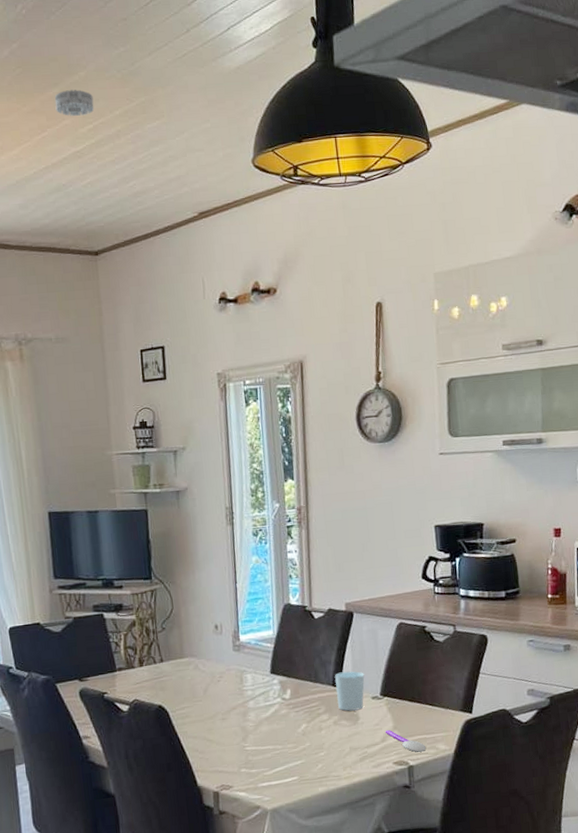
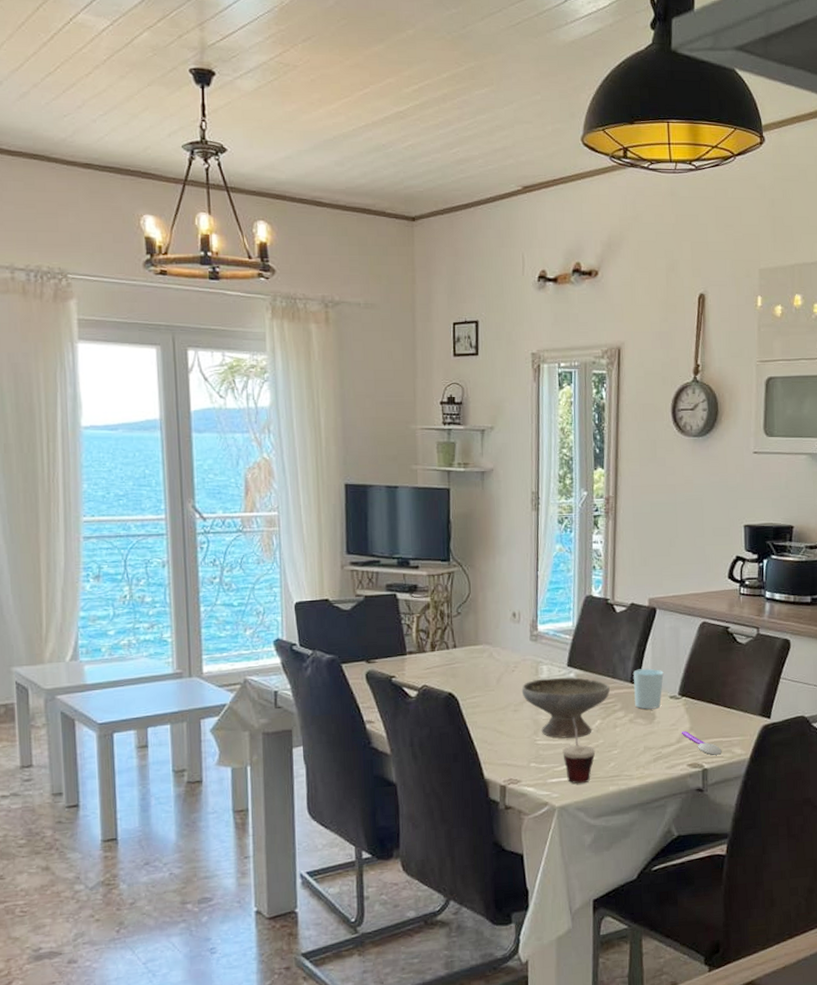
smoke detector: present [54,89,94,116] -> none [379,47,421,75]
bowl: none [228,684,313,743] -> present [521,677,610,739]
cup: none [271,722,303,787] -> present [562,717,596,784]

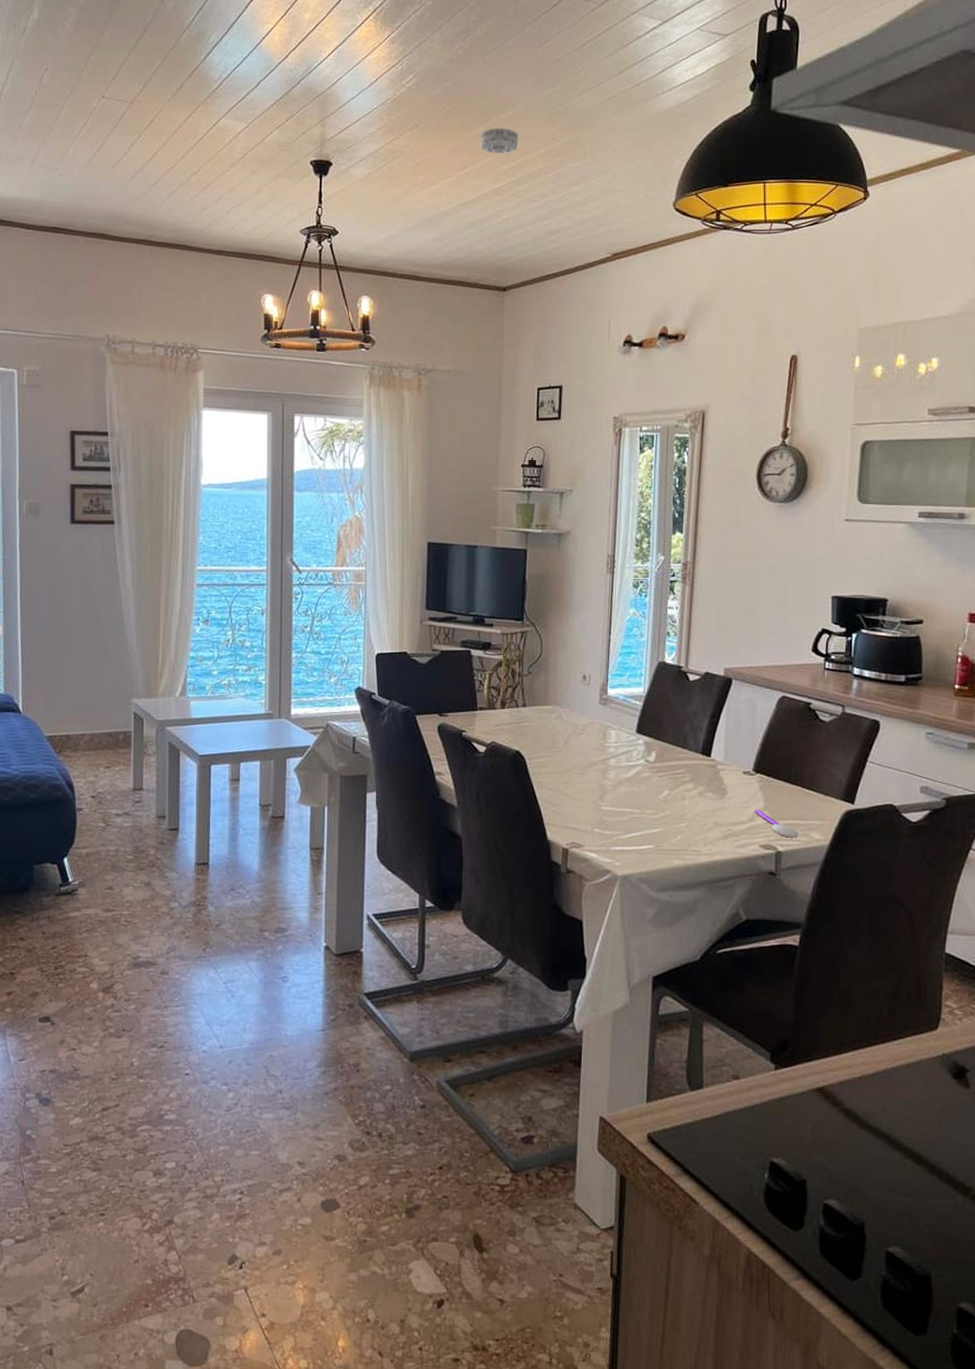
smoke detector: none [379,47,421,75] -> present [480,128,519,154]
bowl: present [521,677,610,739] -> none [588,743,679,807]
cup: present [562,717,596,784] -> none [627,785,662,855]
cup: present [633,668,664,710] -> none [705,741,737,783]

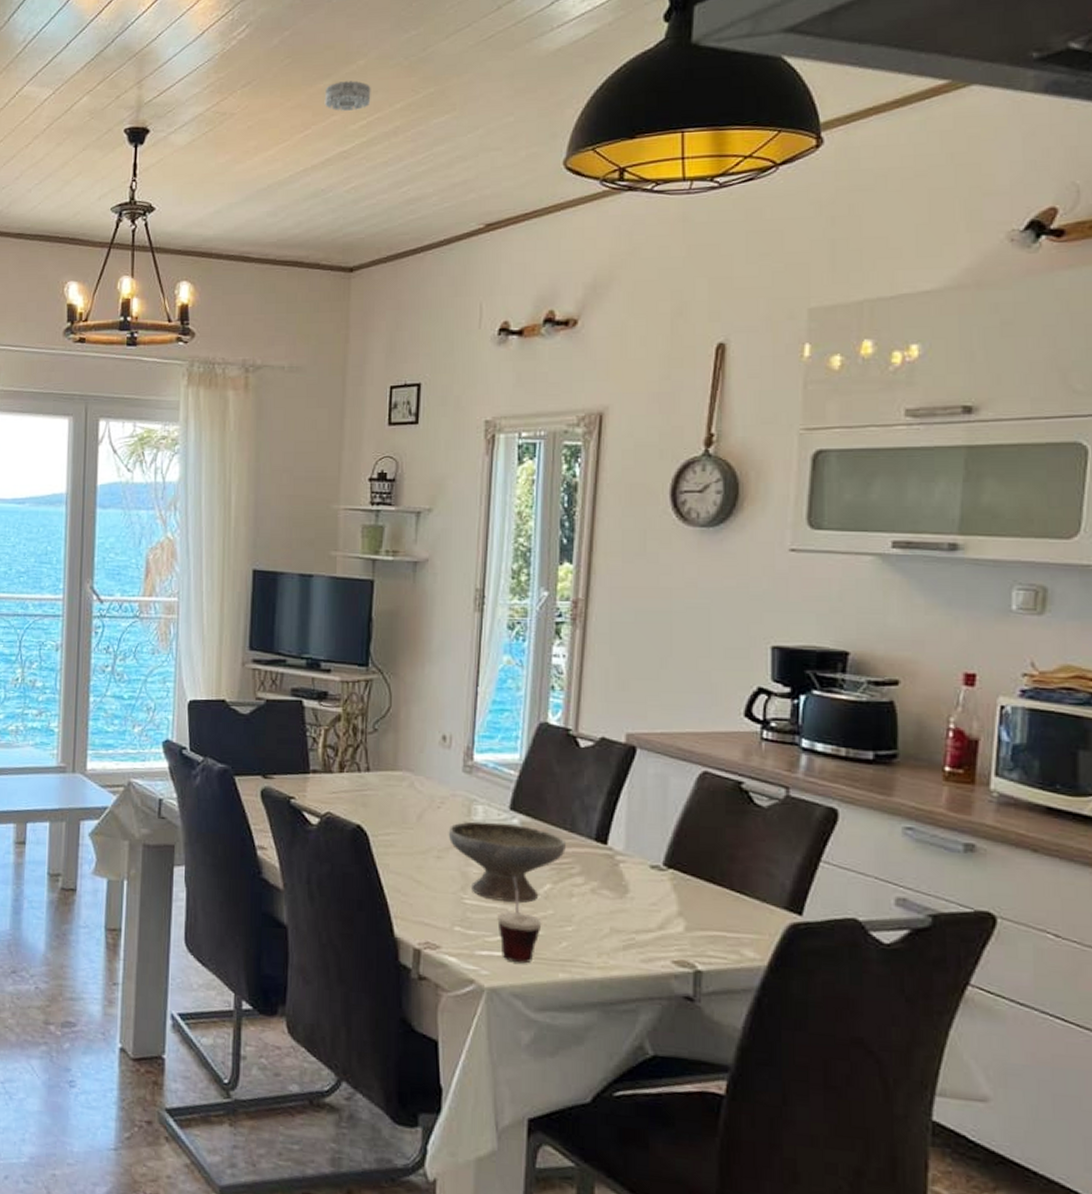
bowl: none [588,743,679,807] -> present [448,821,566,903]
cup: none [627,785,662,855] -> present [497,875,542,964]
spoon: present [754,809,798,838] -> none [664,914,725,955]

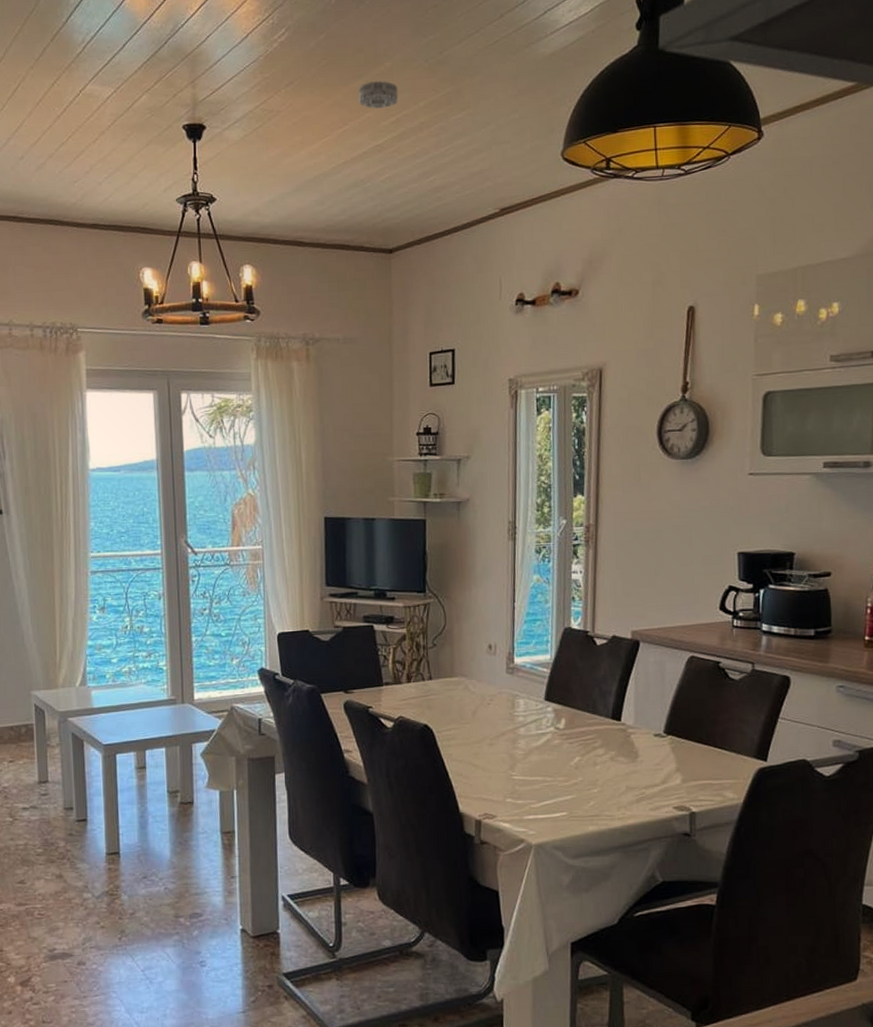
bowl: present [448,821,566,903] -> none [497,711,589,775]
cup: present [497,875,542,964] -> none [539,752,574,822]

